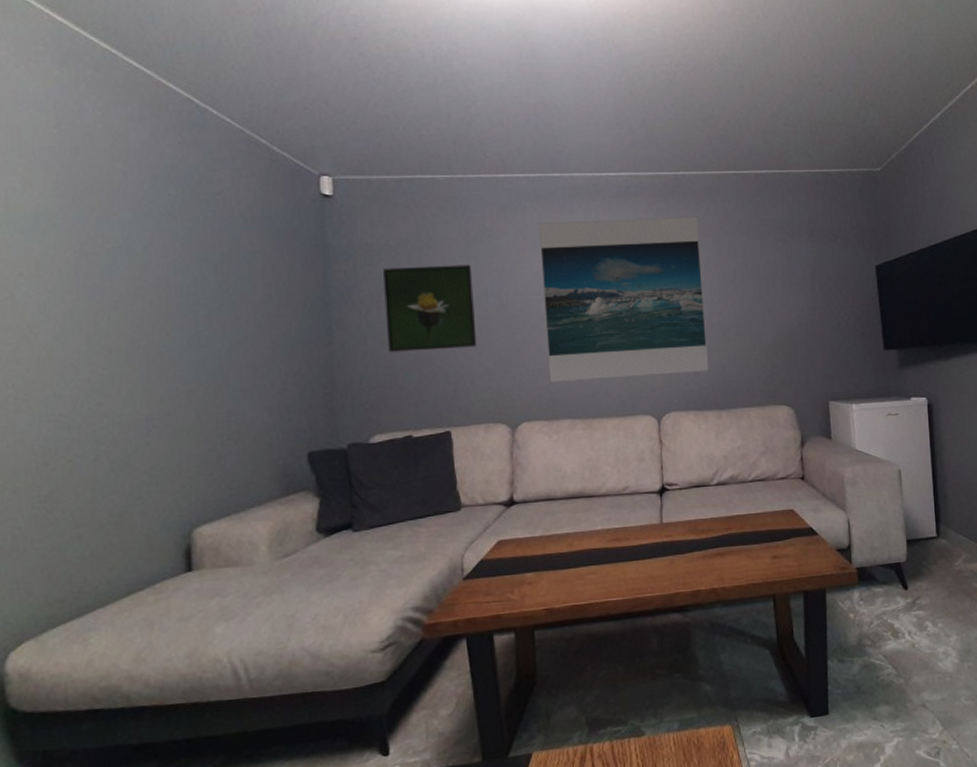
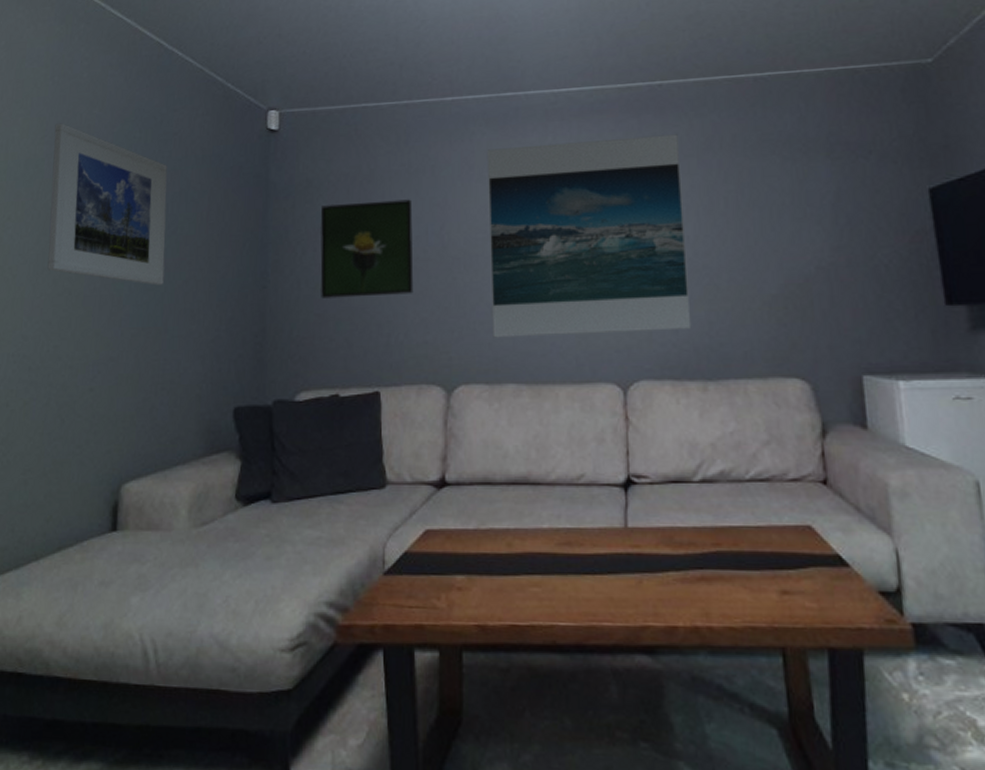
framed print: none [68,175,220,343] -> present [47,123,167,286]

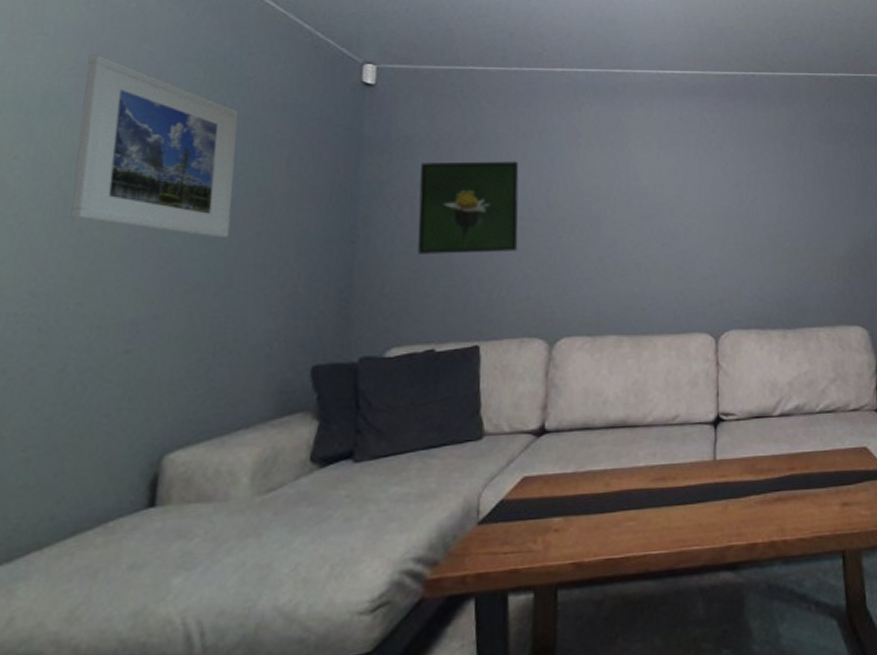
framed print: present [486,134,692,338] -> none [594,118,775,293]

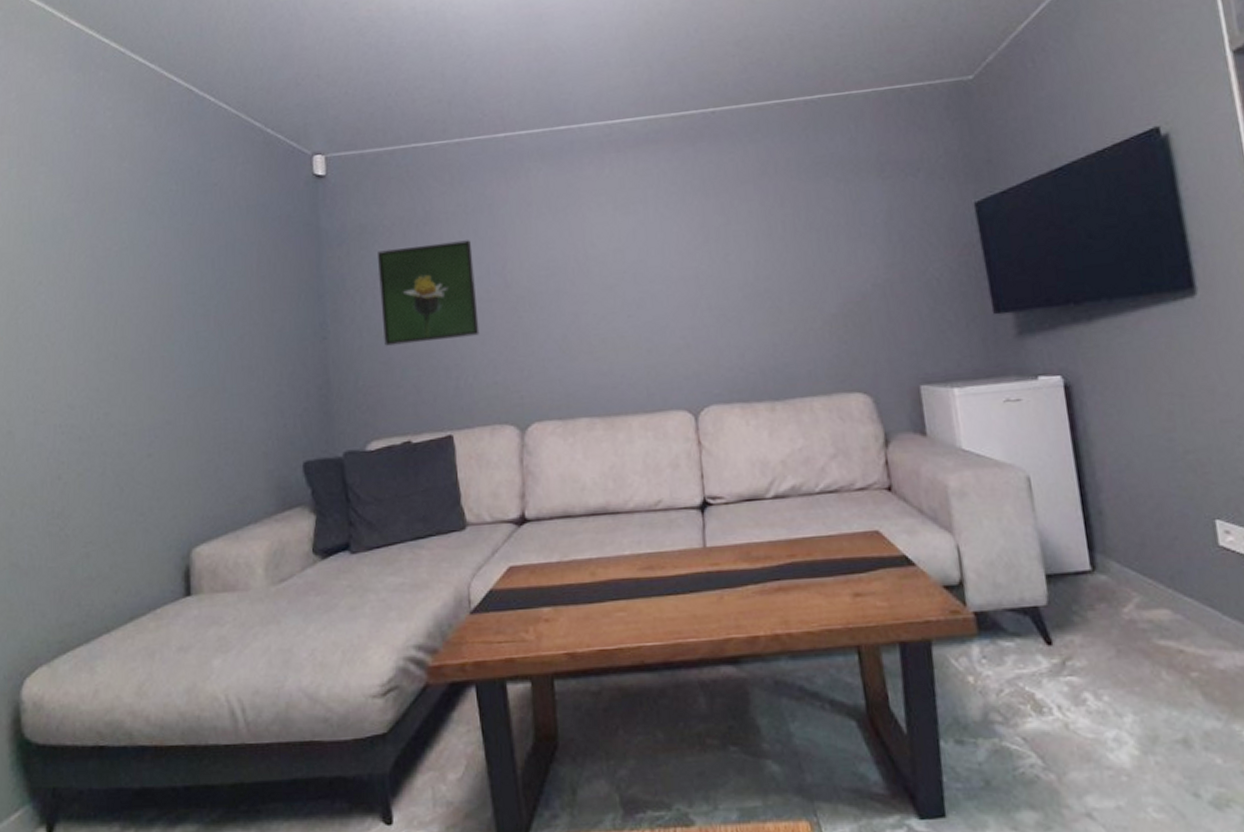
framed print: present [70,55,238,238] -> none [81,178,217,344]

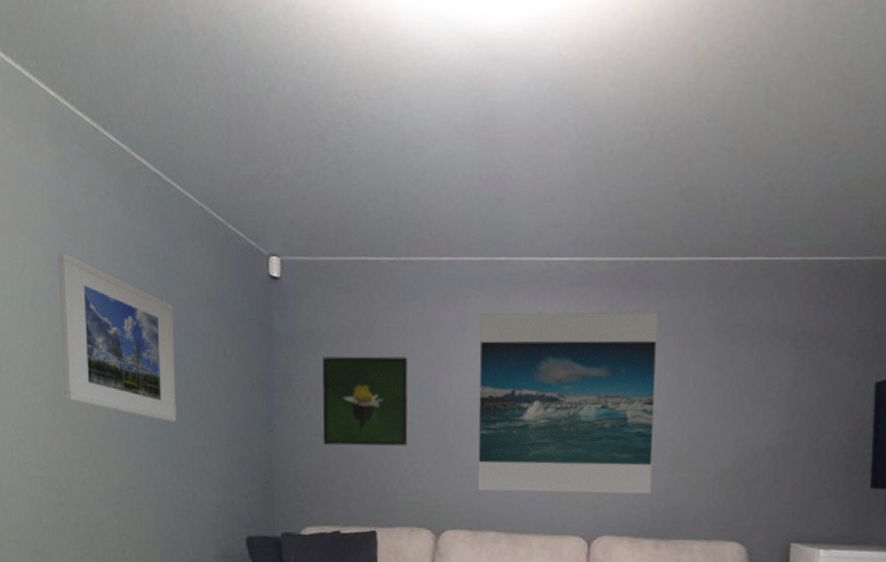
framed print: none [81,178,217,344] -> present [57,252,176,422]
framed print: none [544,161,757,374] -> present [477,312,658,495]

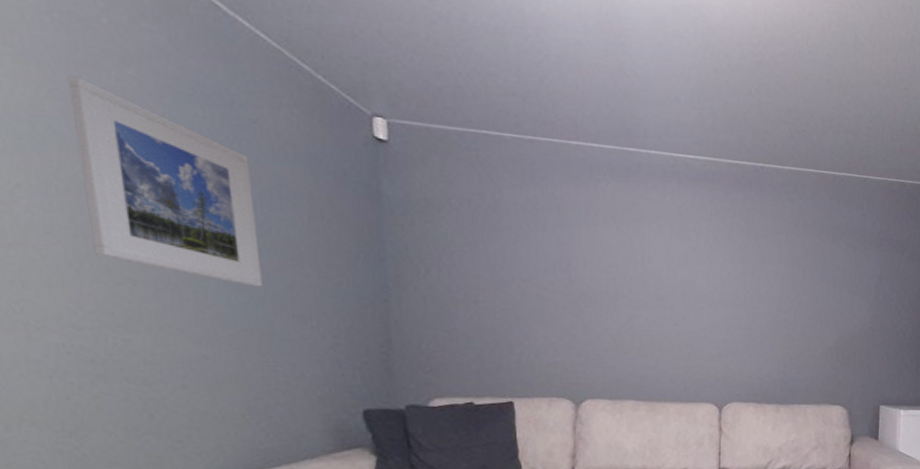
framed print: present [322,356,408,446] -> none [444,228,543,321]
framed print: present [477,312,658,495] -> none [611,198,773,367]

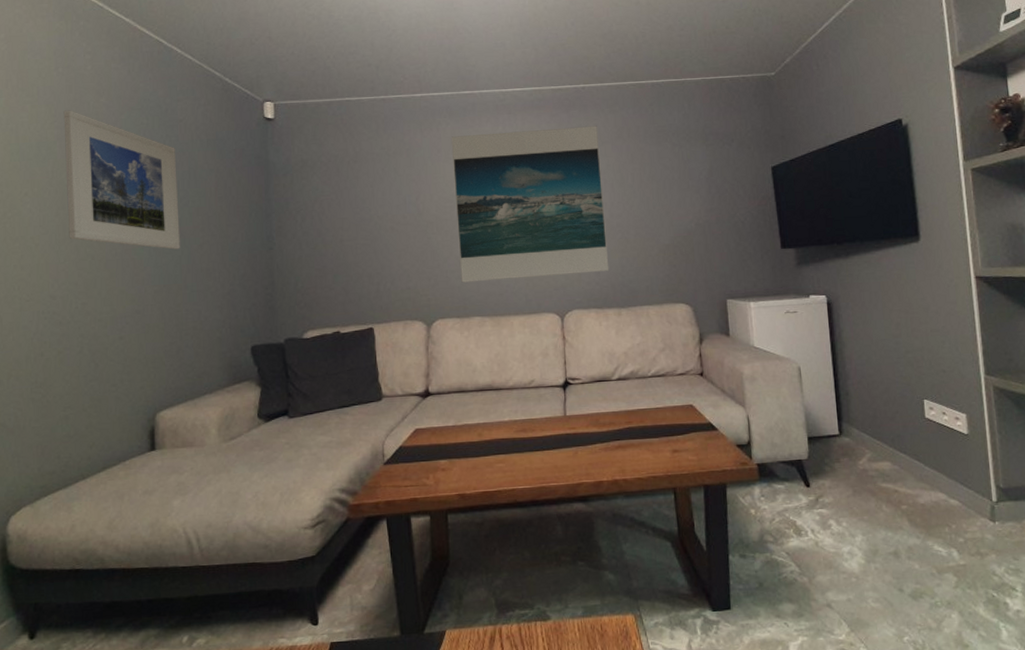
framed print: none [611,198,773,367] -> present [451,126,610,283]

